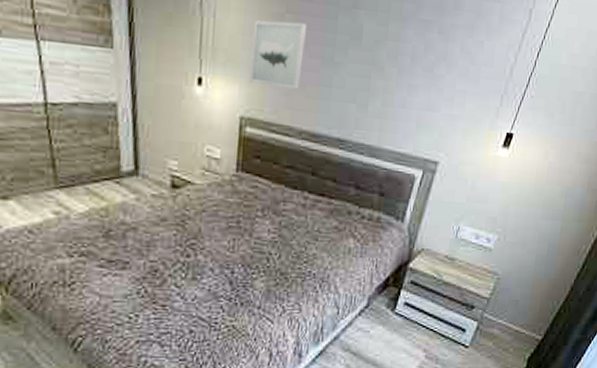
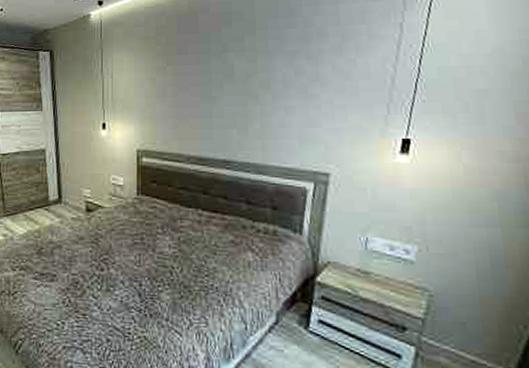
wall art: present [249,20,306,89] -> none [142,71,185,123]

